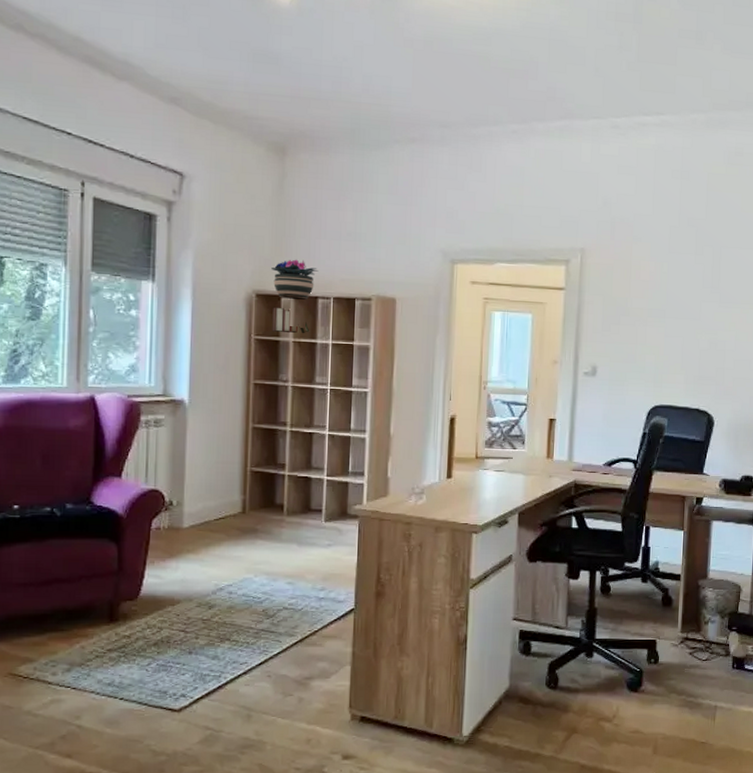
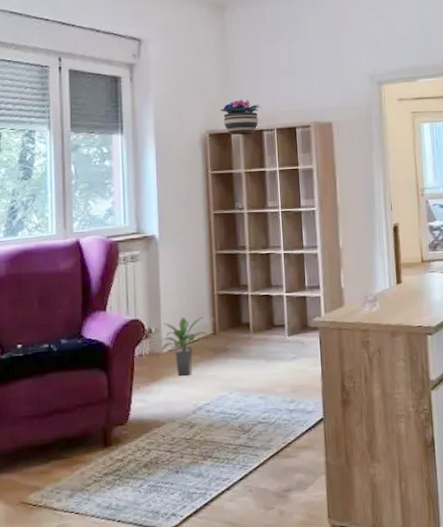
potted plant: none [181,491,237,554] -> present [160,316,209,376]
books: present [272,307,309,333] -> none [225,143,258,165]

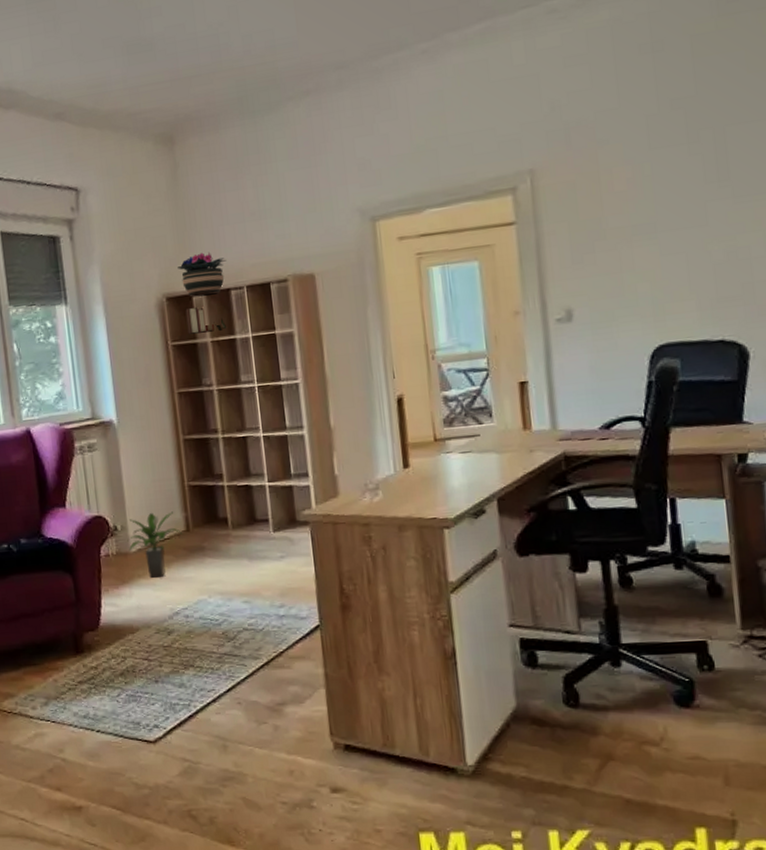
books: none [225,143,258,165] -> present [185,307,226,335]

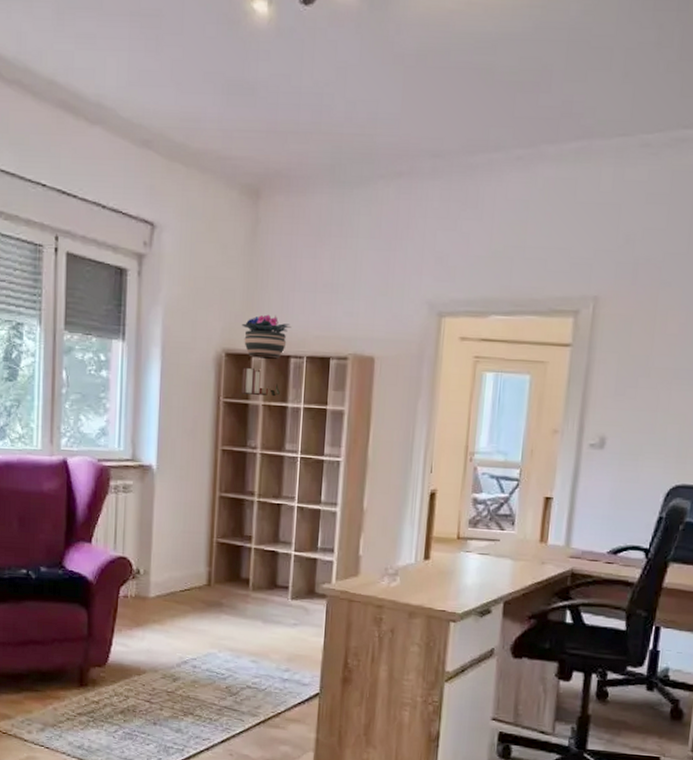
potted plant: present [127,511,182,578] -> none [148,561,203,626]

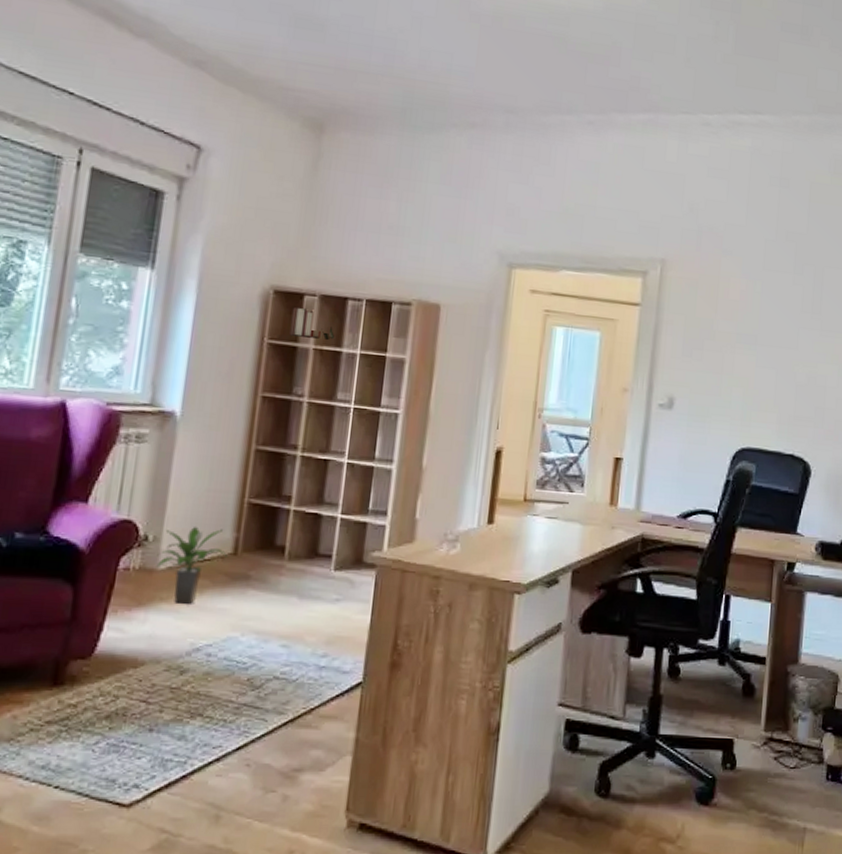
potted plant: none [148,561,203,626] -> present [157,526,227,604]
potted flower: present [242,314,292,360] -> none [295,252,351,301]

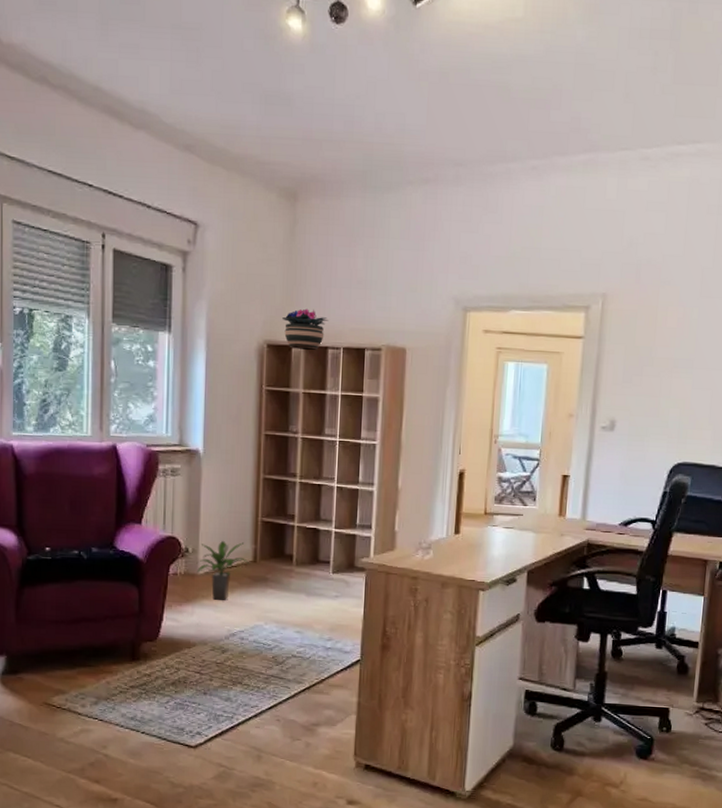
books: present [289,306,334,340] -> none [282,357,319,384]
potted flower: none [295,252,351,301] -> present [282,308,329,351]

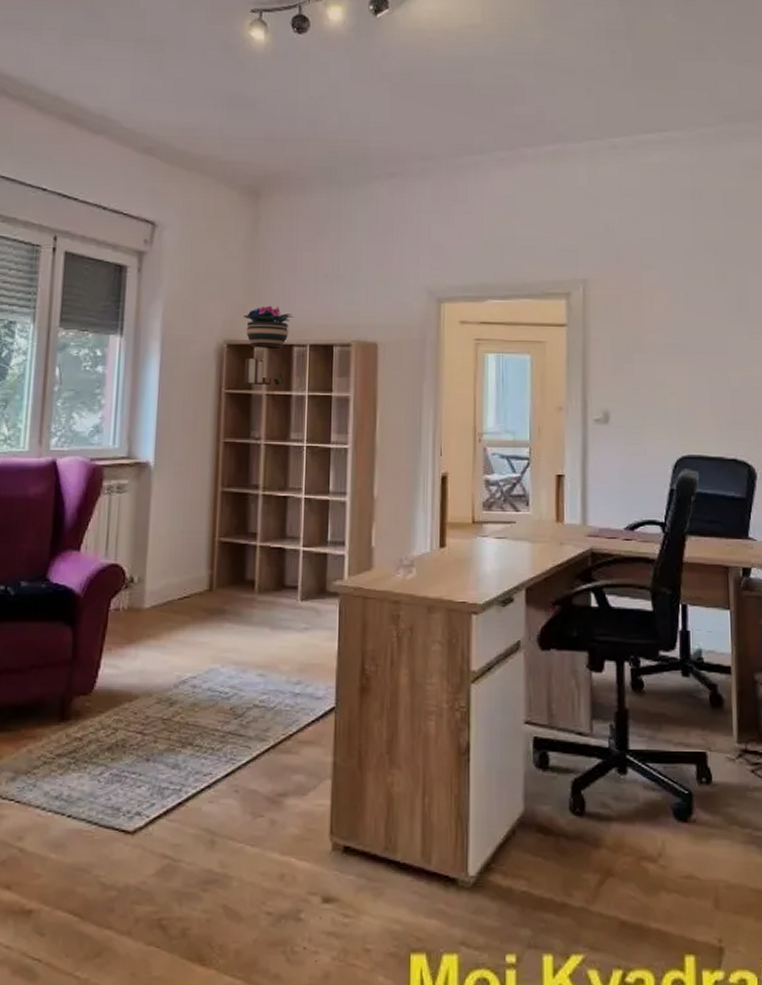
potted plant: present [196,540,249,600] -> none [142,566,204,639]
books: none [282,357,319,384] -> present [244,357,283,385]

